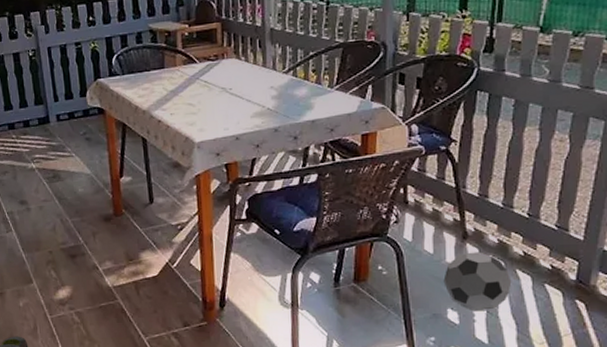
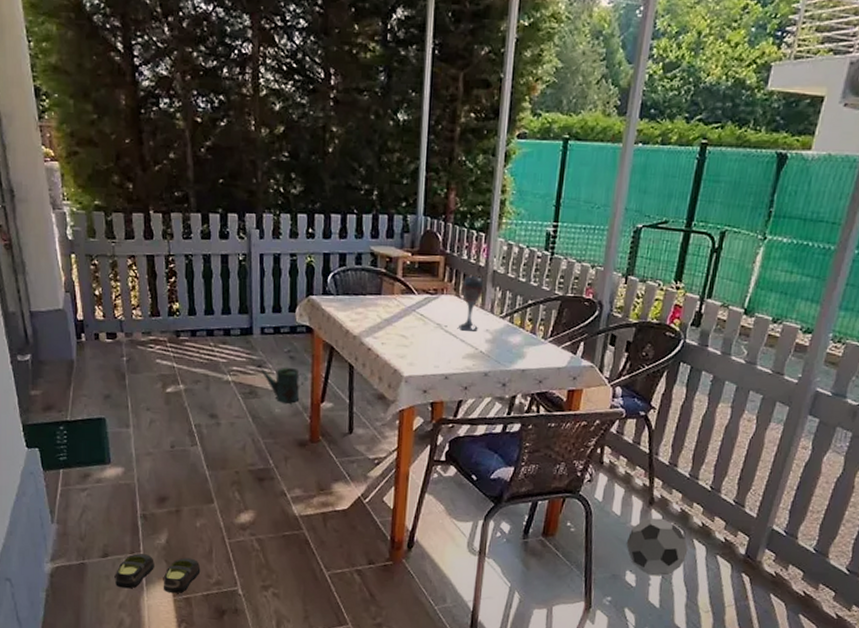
watering can: none [56,147,105,183] -> present [256,362,307,403]
cup: none [242,36,263,91] -> present [458,276,484,331]

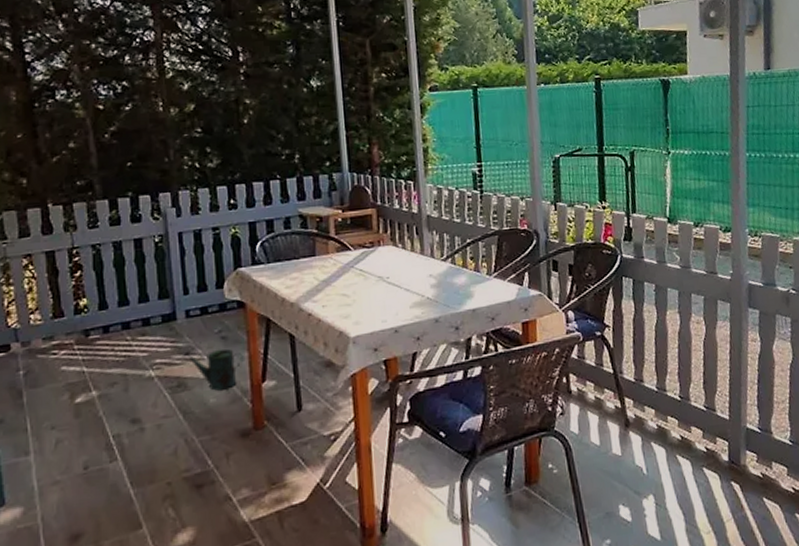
cup: present [458,276,484,331] -> none [398,223,421,280]
soccer ball: present [626,517,688,576] -> none [612,439,675,506]

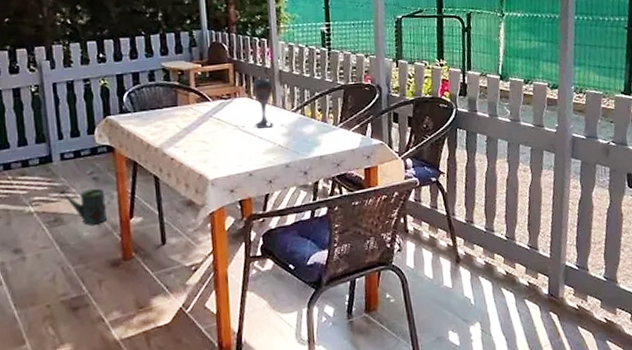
cup: none [398,223,421,280] -> present [253,77,273,129]

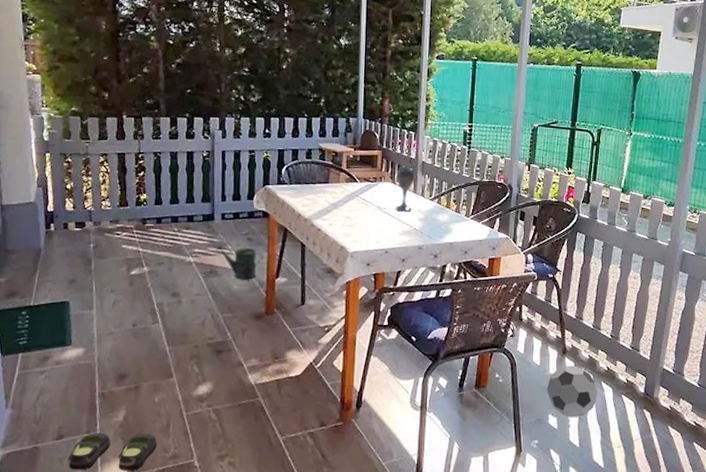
soccer ball: none [443,273,499,332] -> present [547,365,598,418]

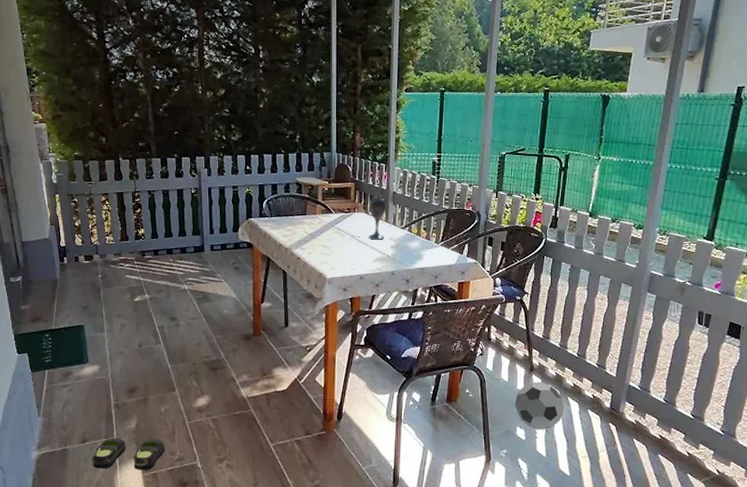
watering can: present [216,244,264,280] -> none [207,273,250,305]

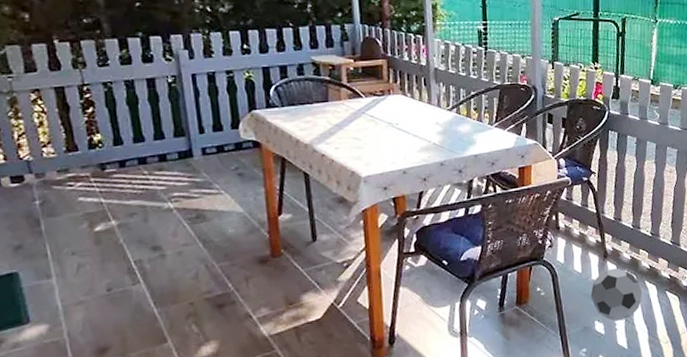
cup: present [369,197,387,240] -> none [407,75,428,126]

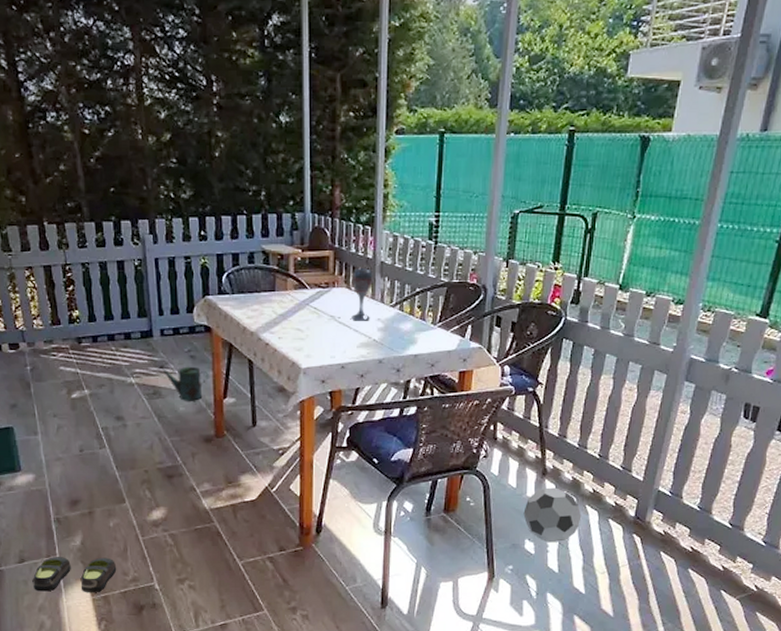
watering can: none [201,184,261,222] -> present [158,363,209,401]
cup: none [407,75,428,126] -> present [351,268,373,321]

